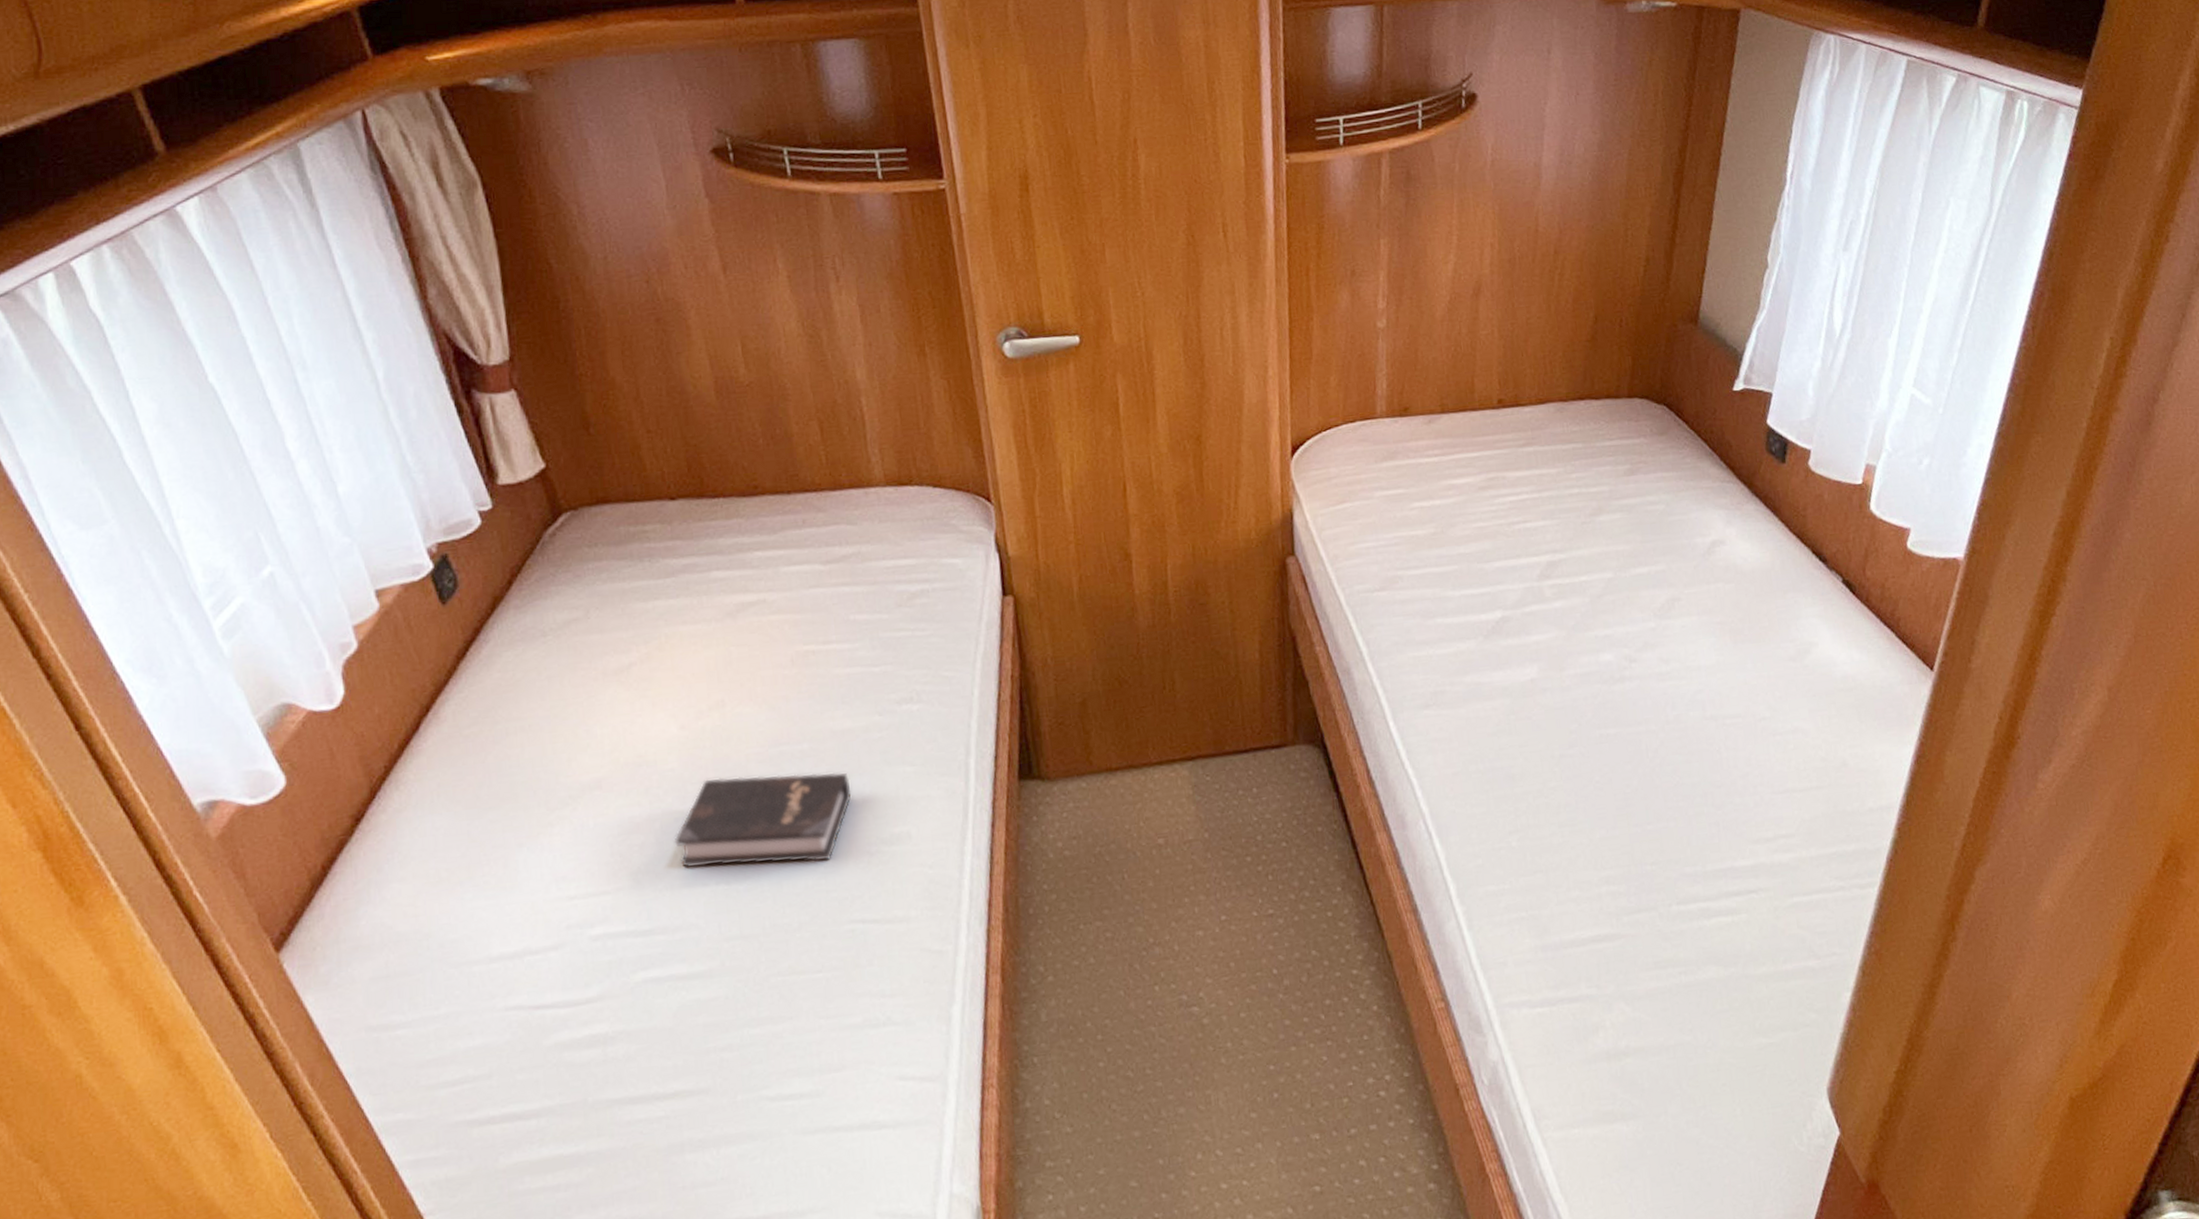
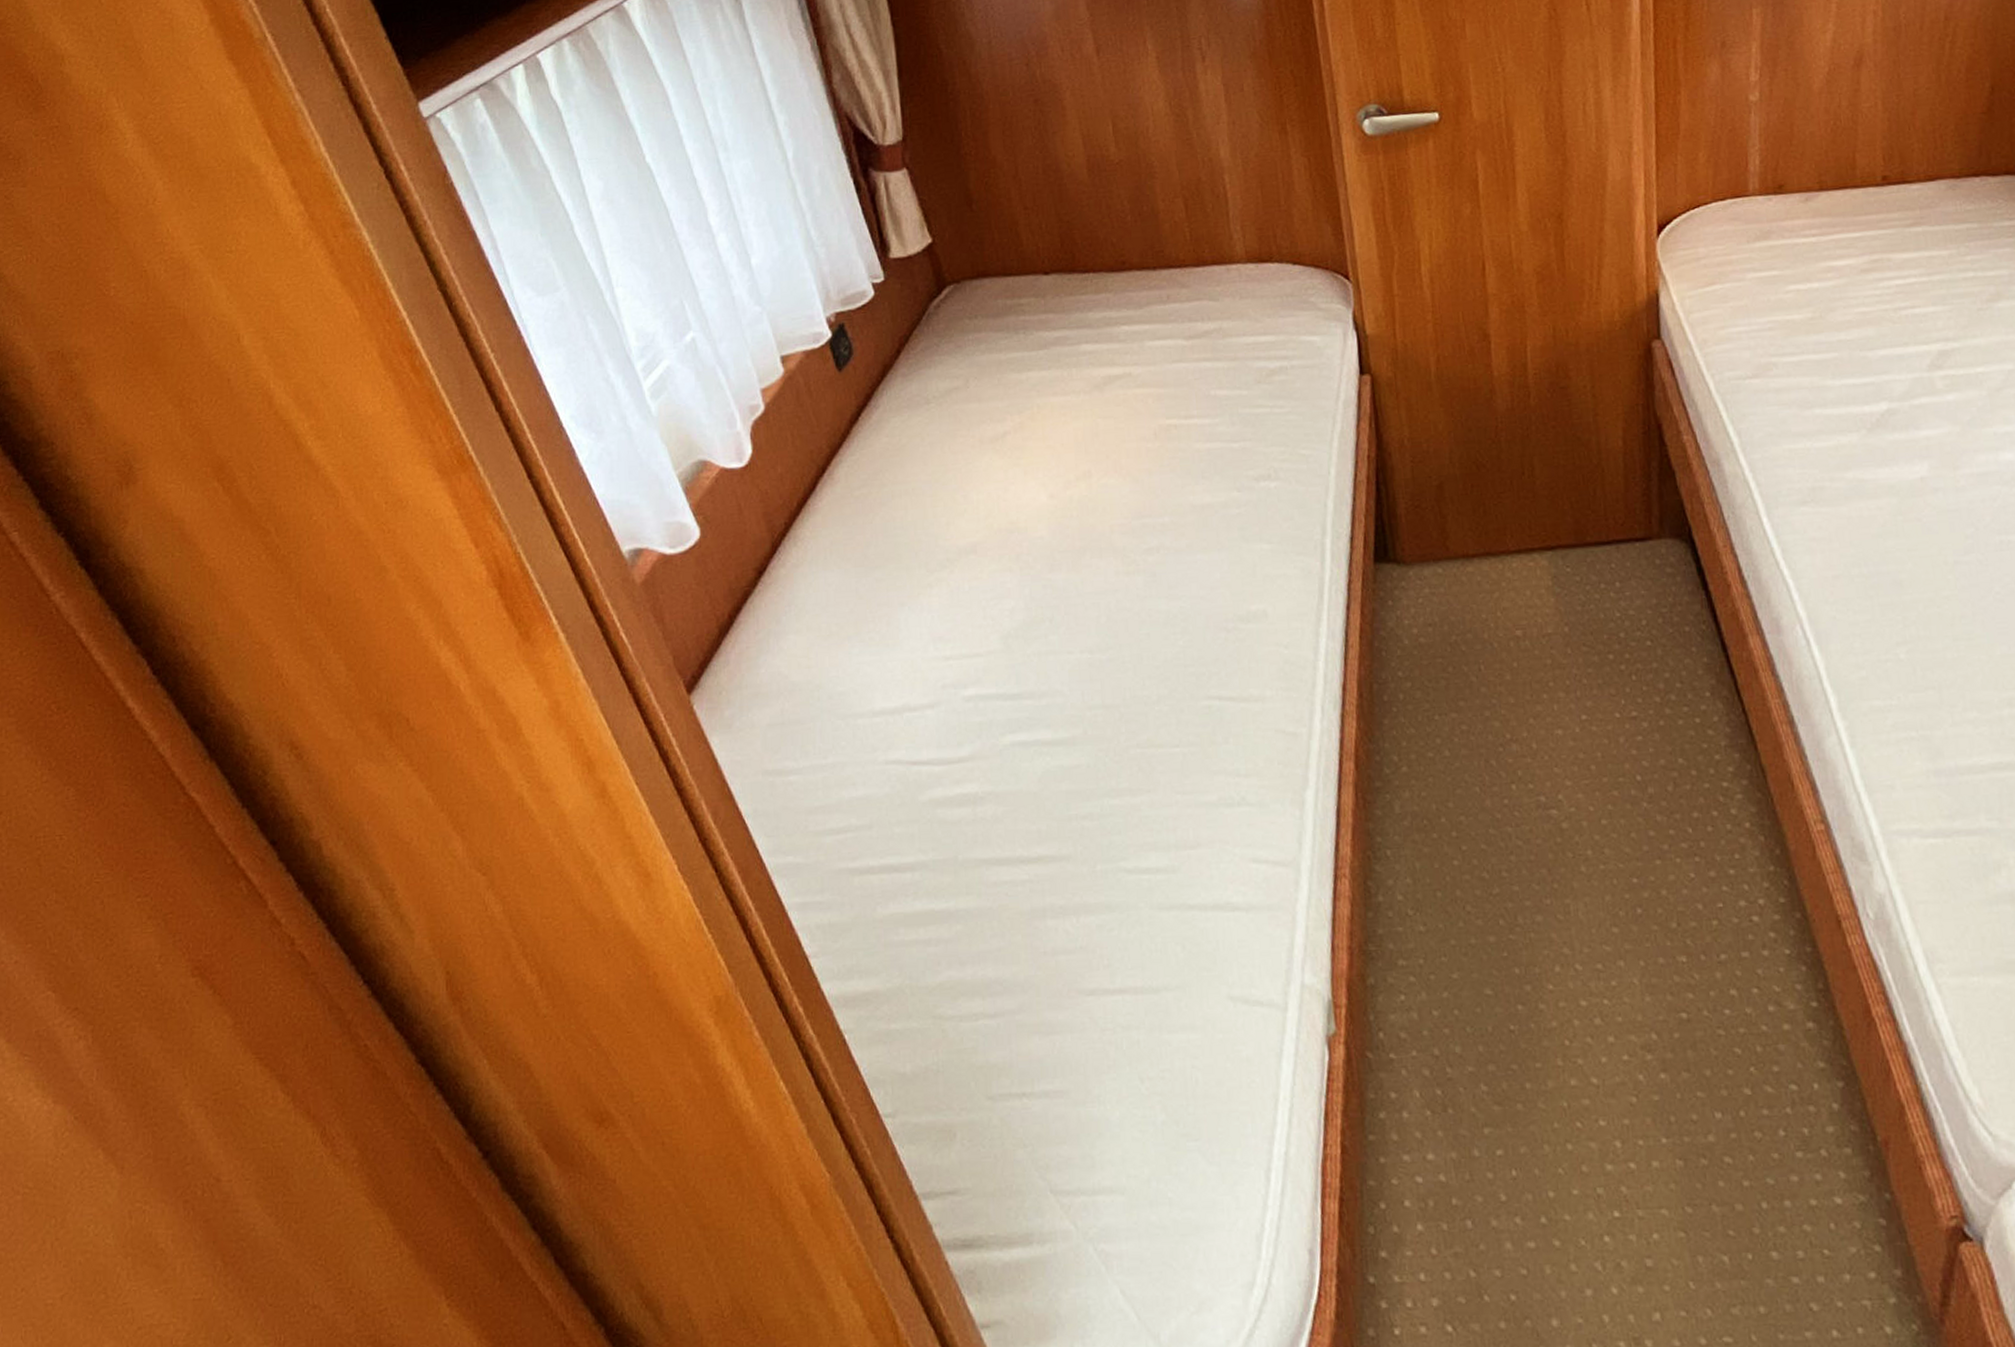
hardback book: present [674,772,852,868] -> none [1042,546,1210,636]

